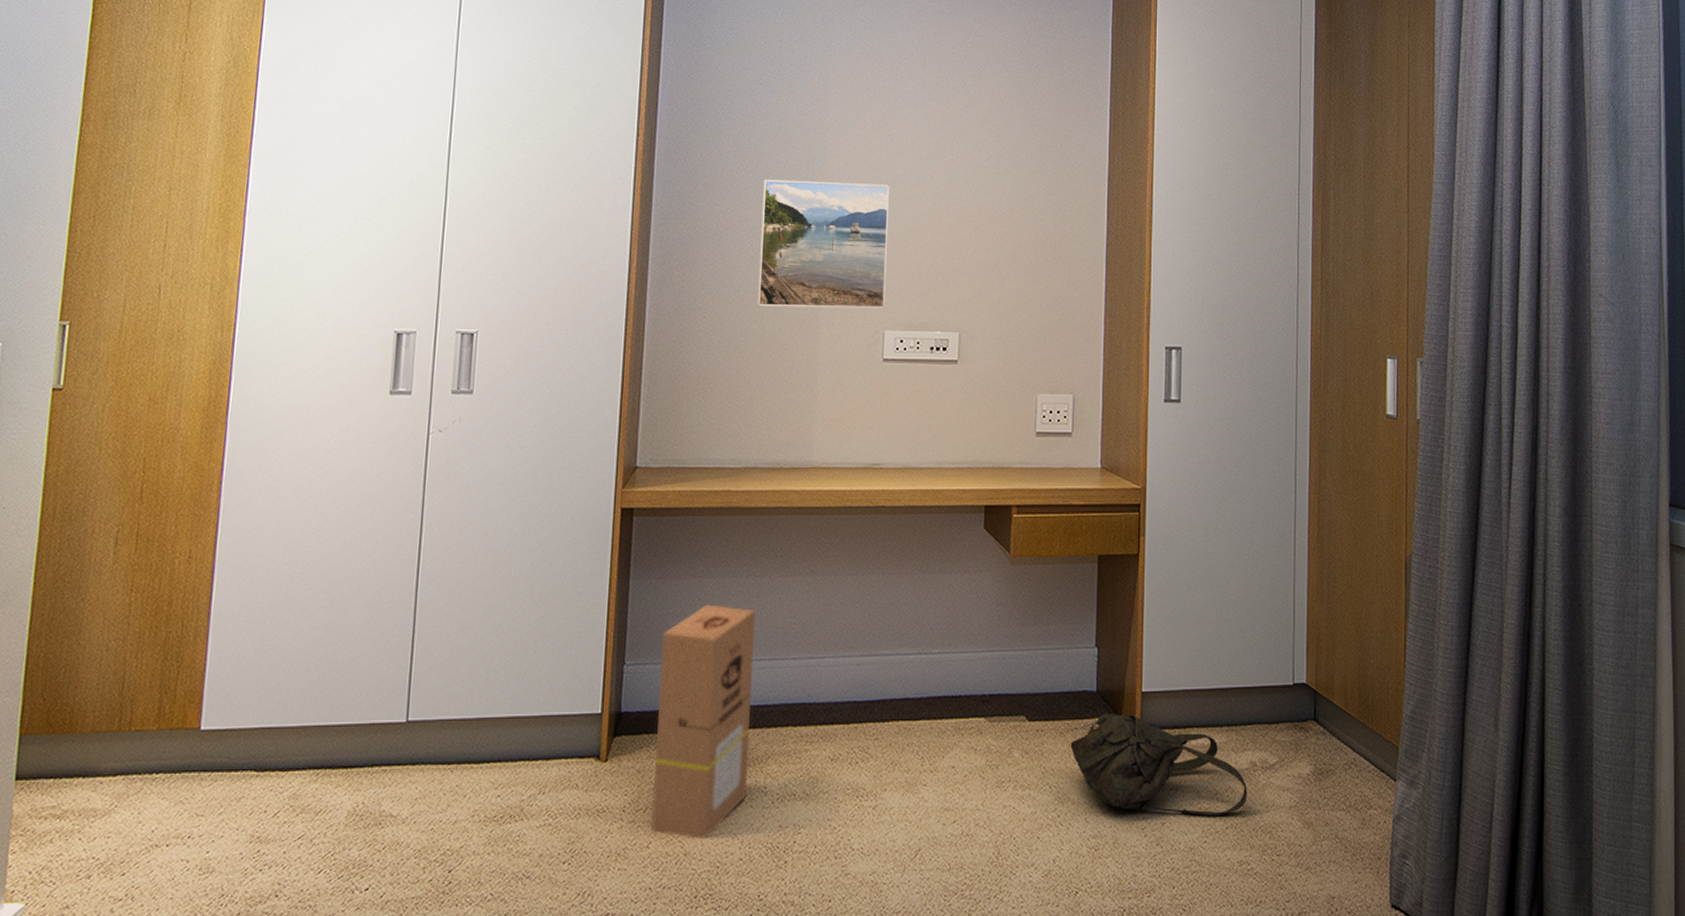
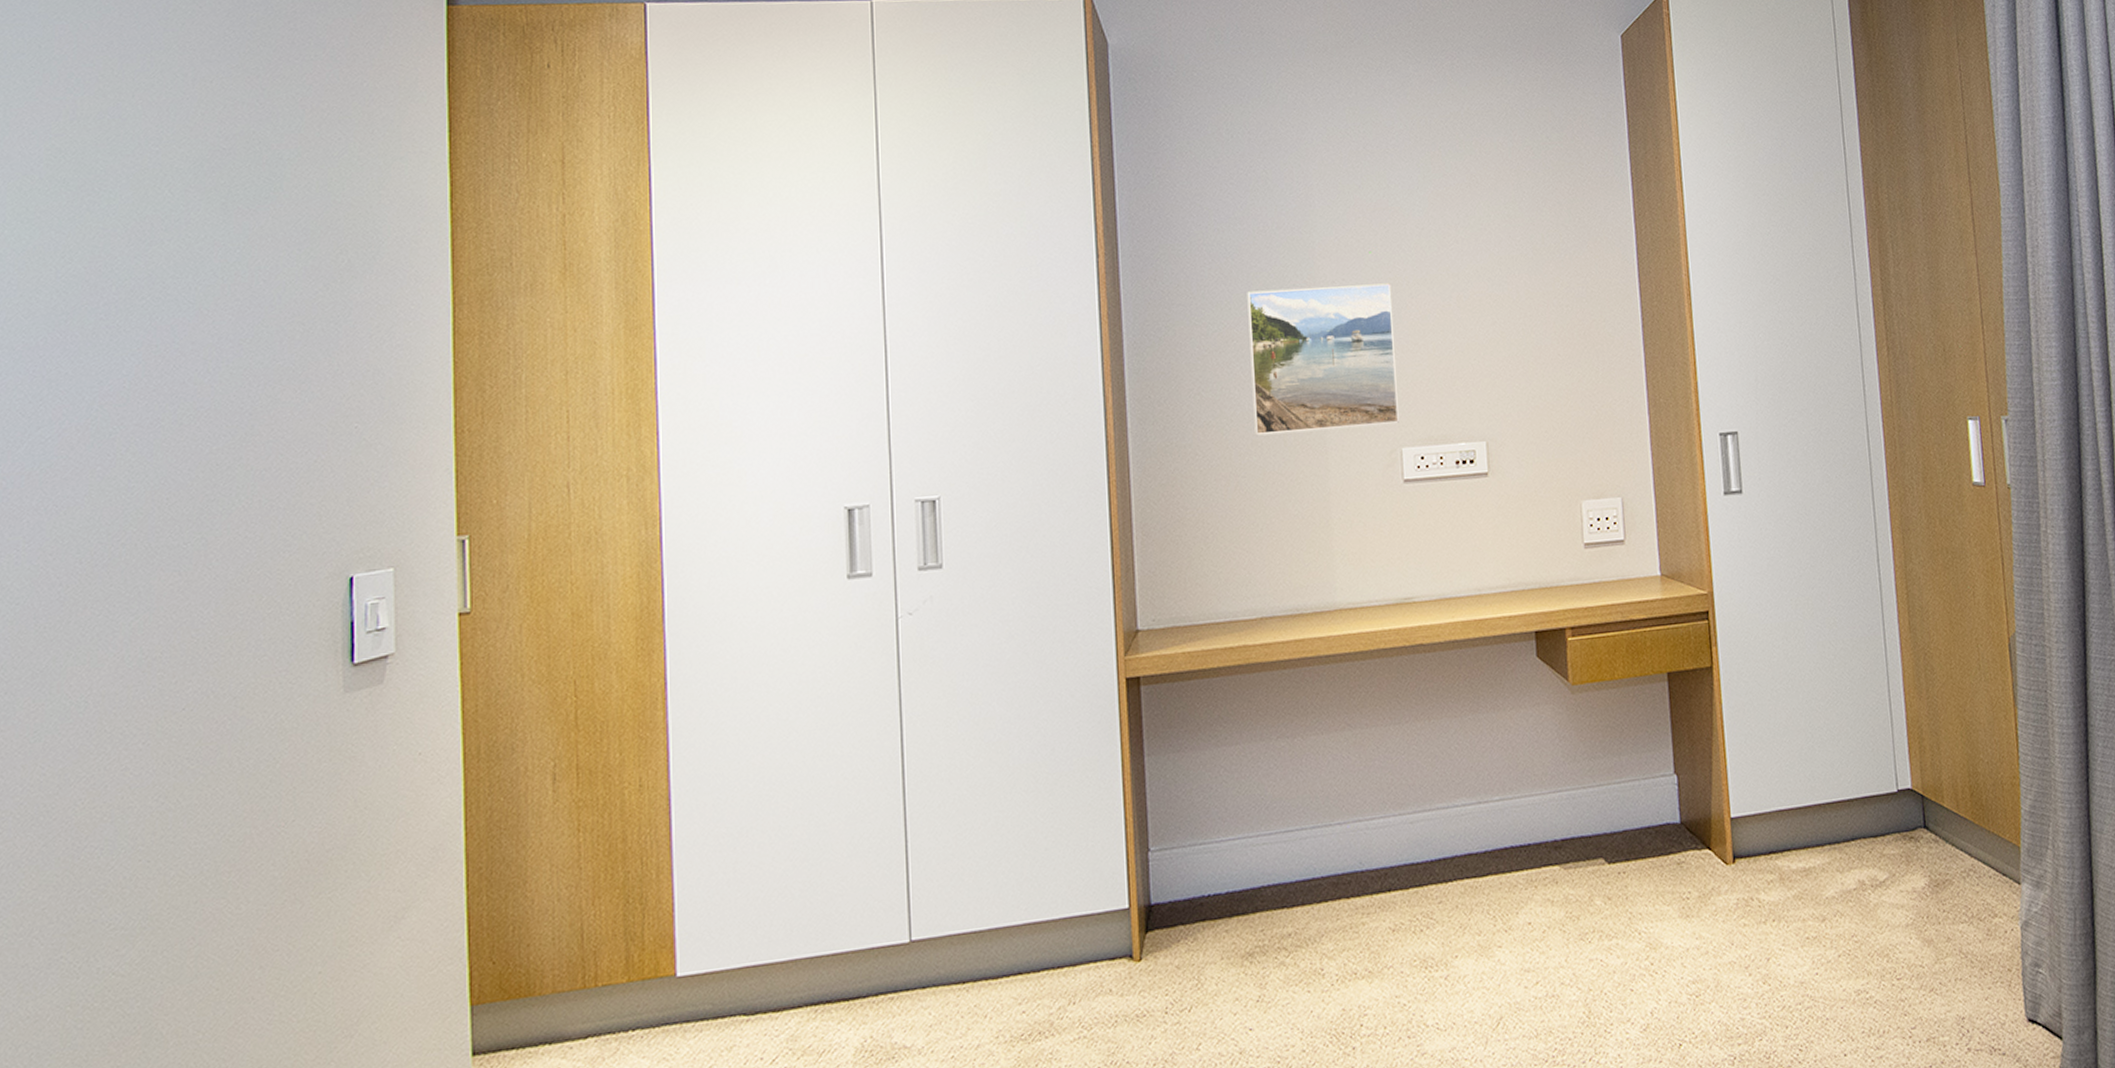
cardboard box: present [651,604,755,840] -> none [1189,774,1302,1035]
backpack: present [1059,714,1248,816] -> none [1643,844,1859,949]

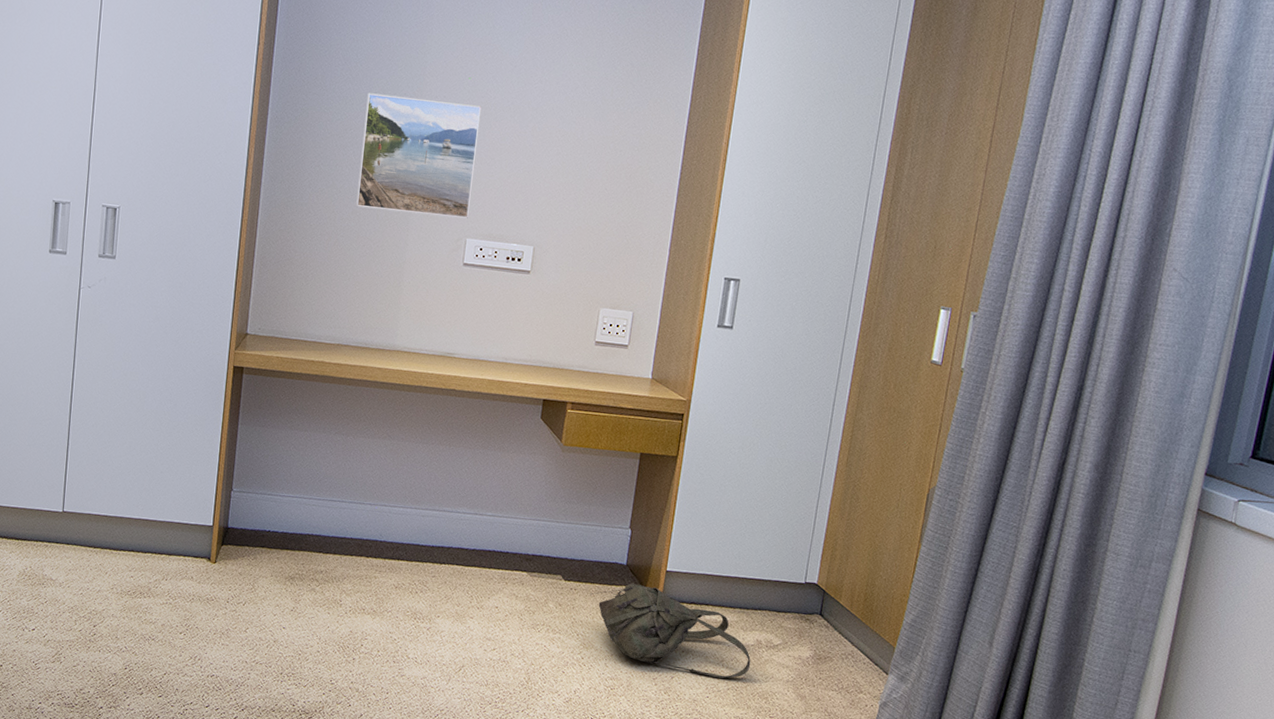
backpack: none [1643,844,1859,949] -> present [589,583,751,679]

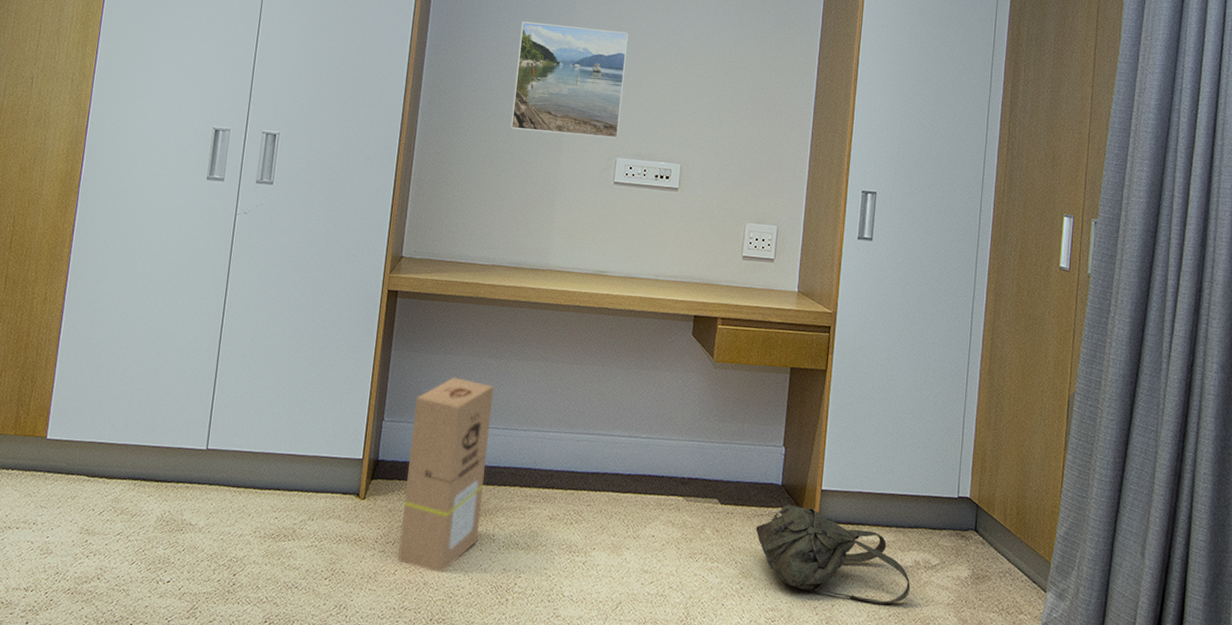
cardboard box: none [249,452,340,633] -> present [398,377,494,573]

